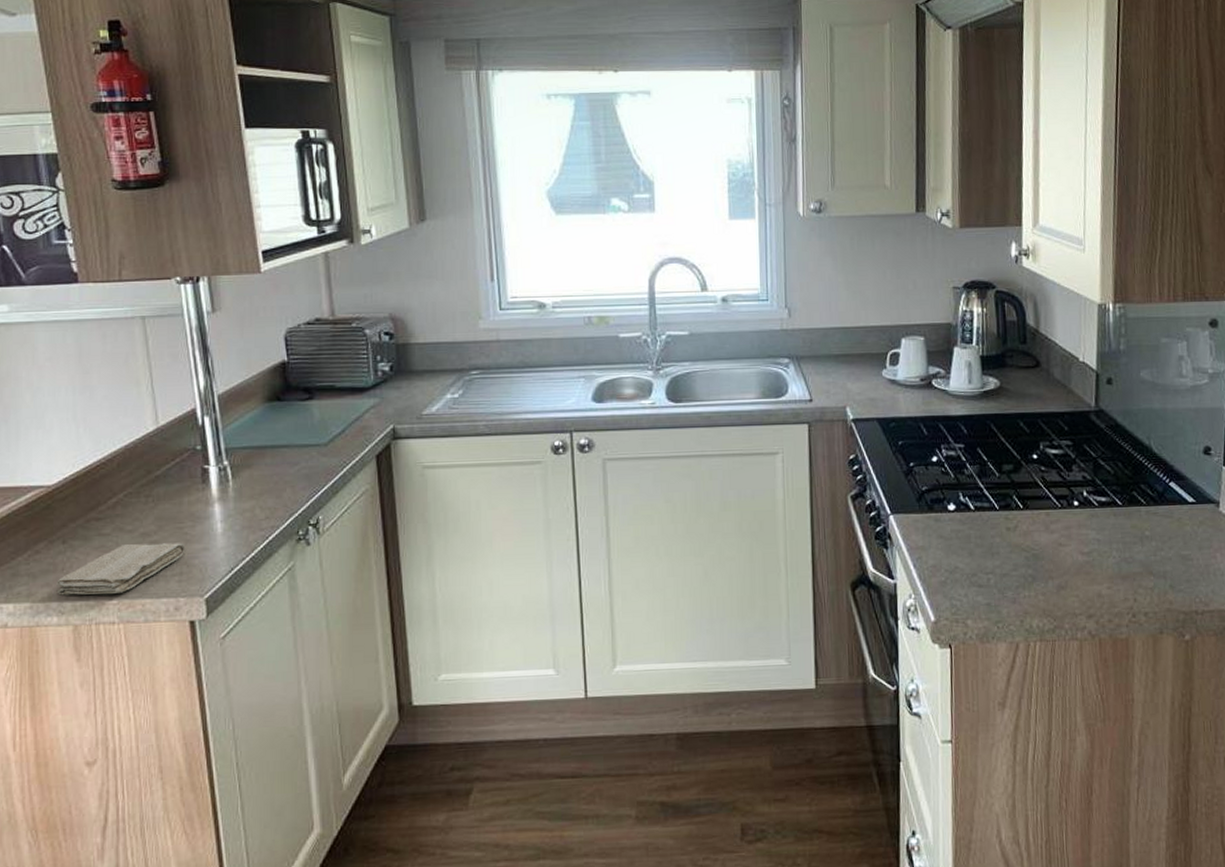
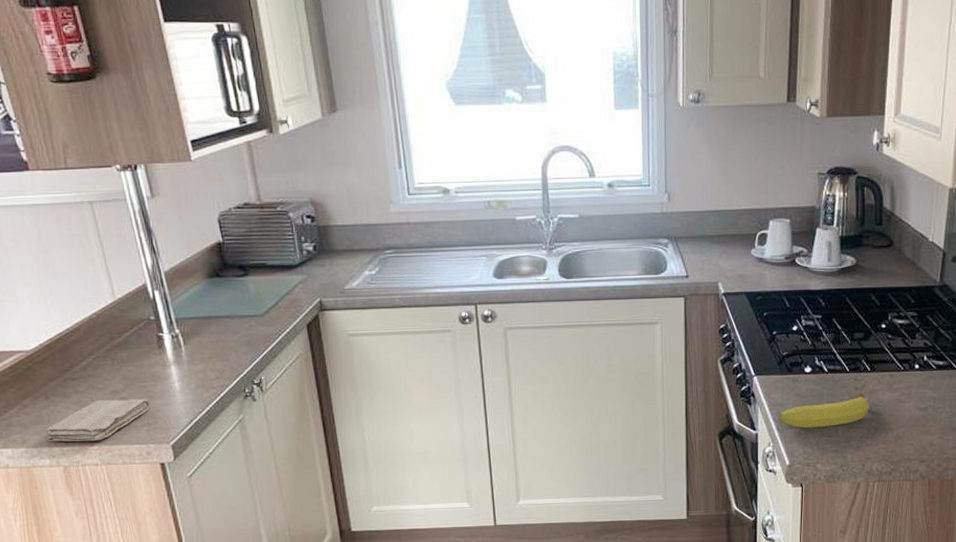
fruit: none [920,534,1024,577] -> present [778,392,869,429]

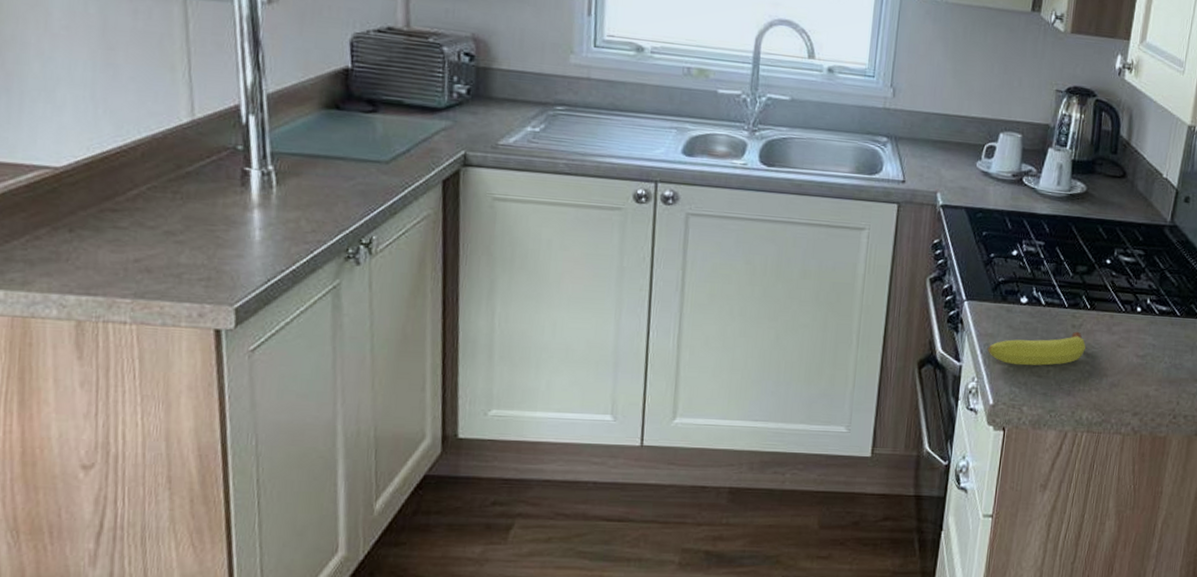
washcloth: present [45,399,151,442] -> none [58,241,217,293]

